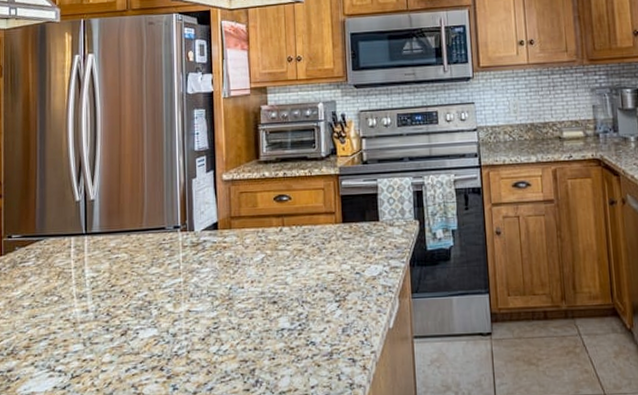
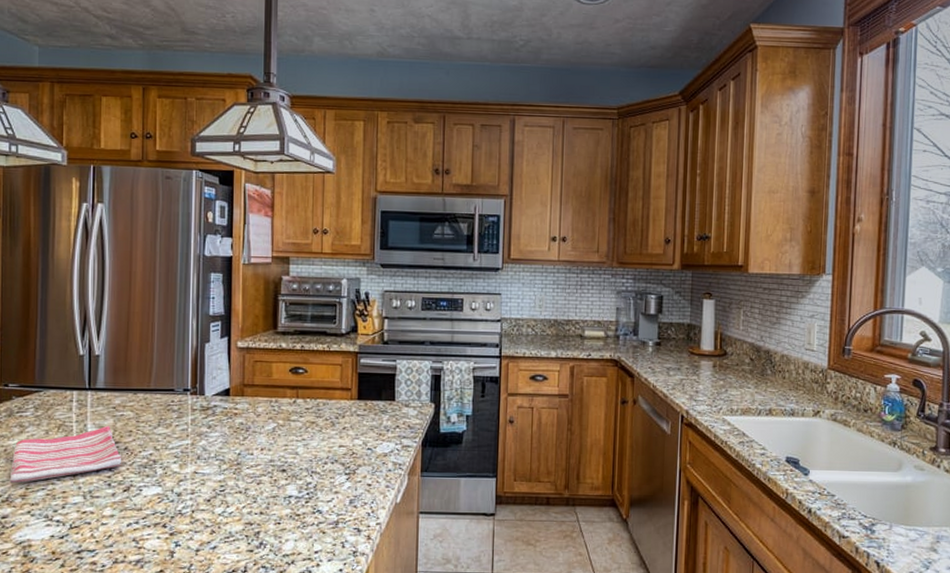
dish towel: none [14,269,118,334] -> present [9,425,121,483]

